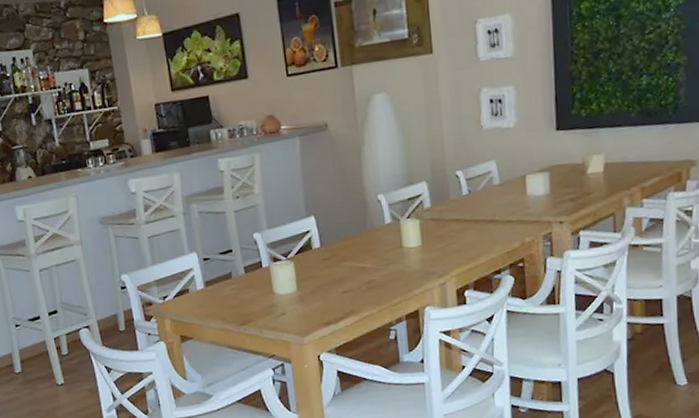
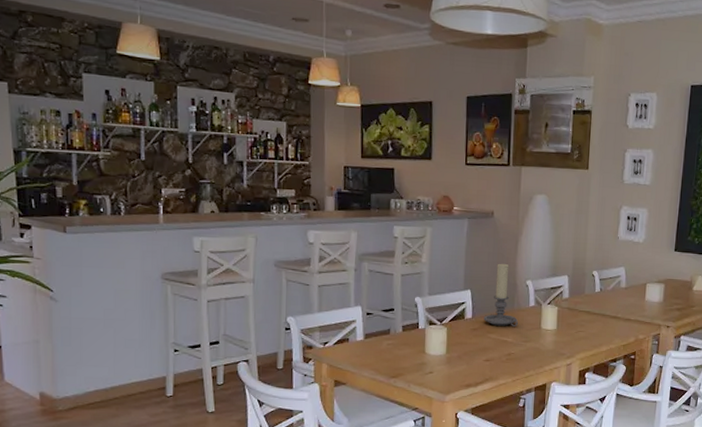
candle holder: none [333,179,375,252] -> present [483,263,518,328]

